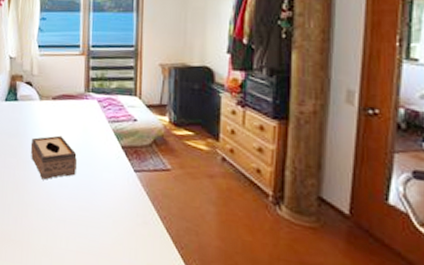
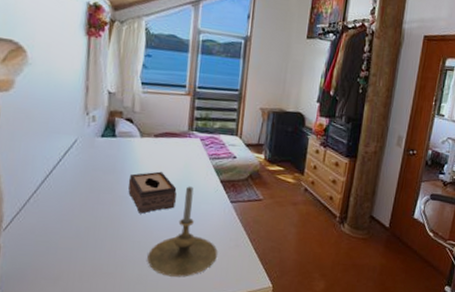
candle holder: none [52,151,124,254] -> present [147,186,218,277]

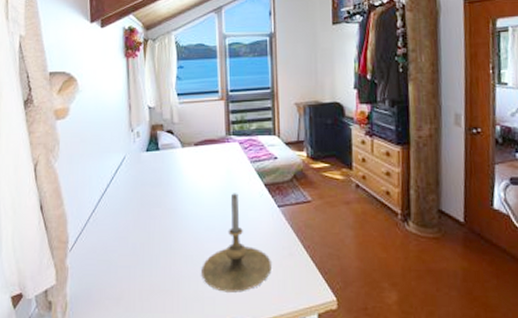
tissue box: present [128,171,177,214] -> none [175,180,222,226]

